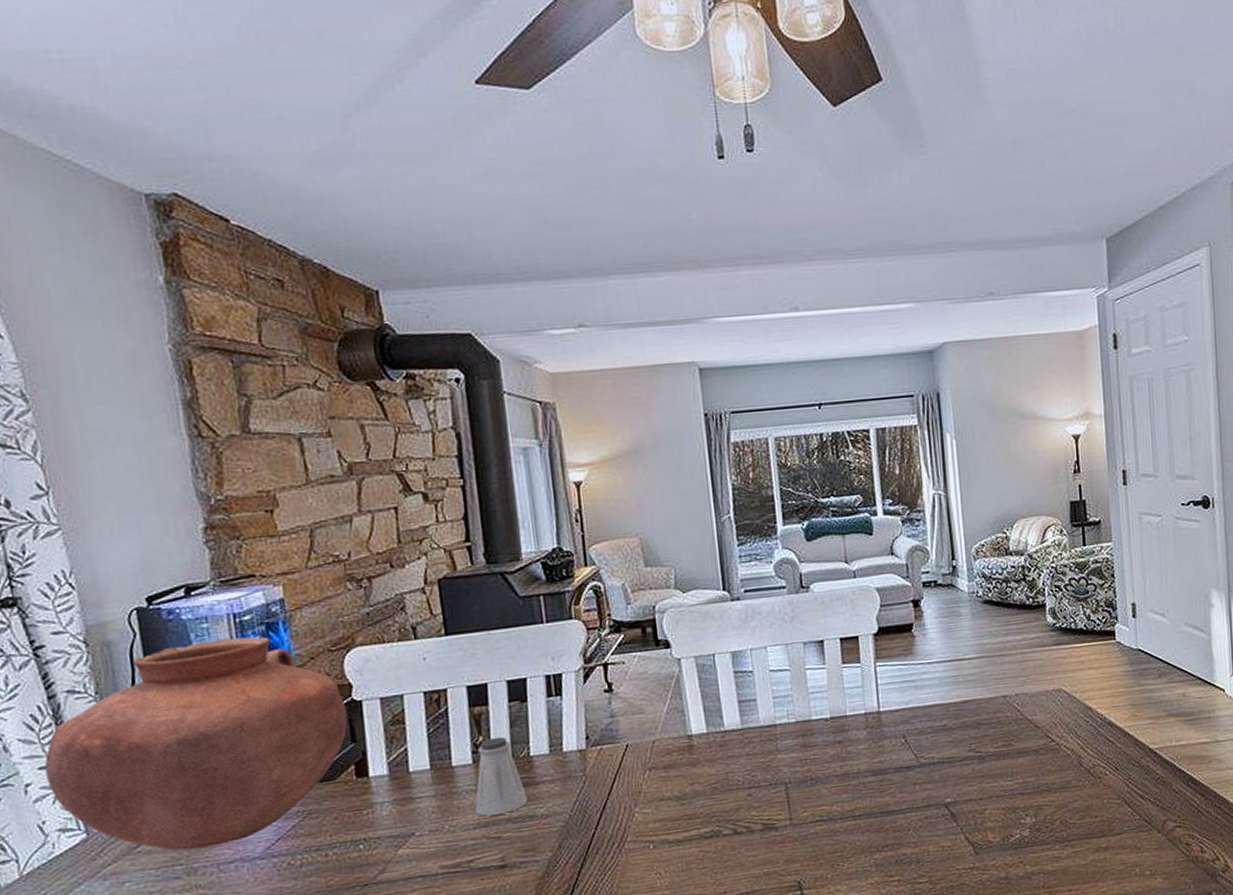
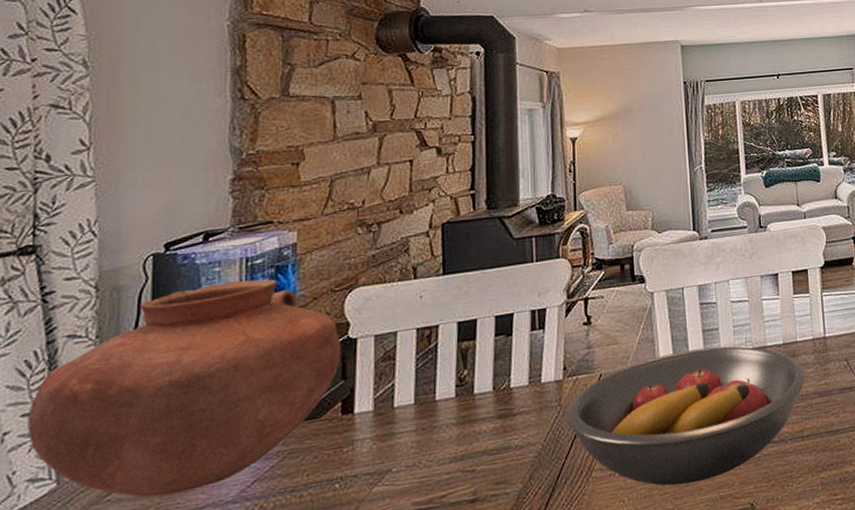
saltshaker: present [474,736,527,816] -> none [452,370,504,449]
fruit bowl: none [592,719,857,860] -> present [566,346,805,486]

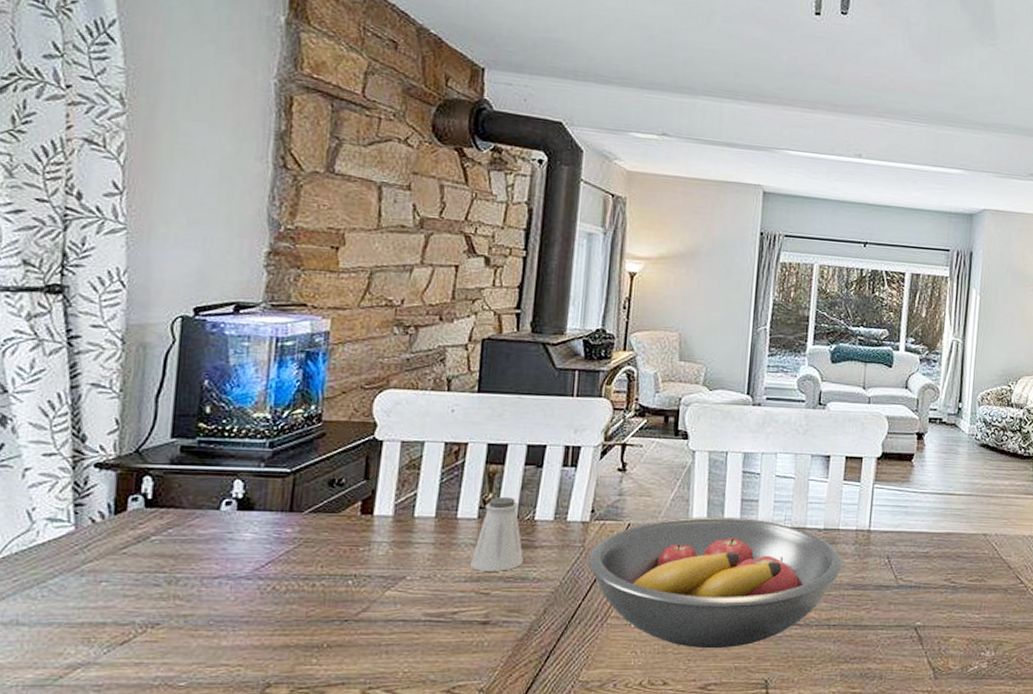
vase: present [27,279,342,498] -> none [48,358,367,559]
saltshaker: none [452,370,504,449] -> present [469,496,523,571]

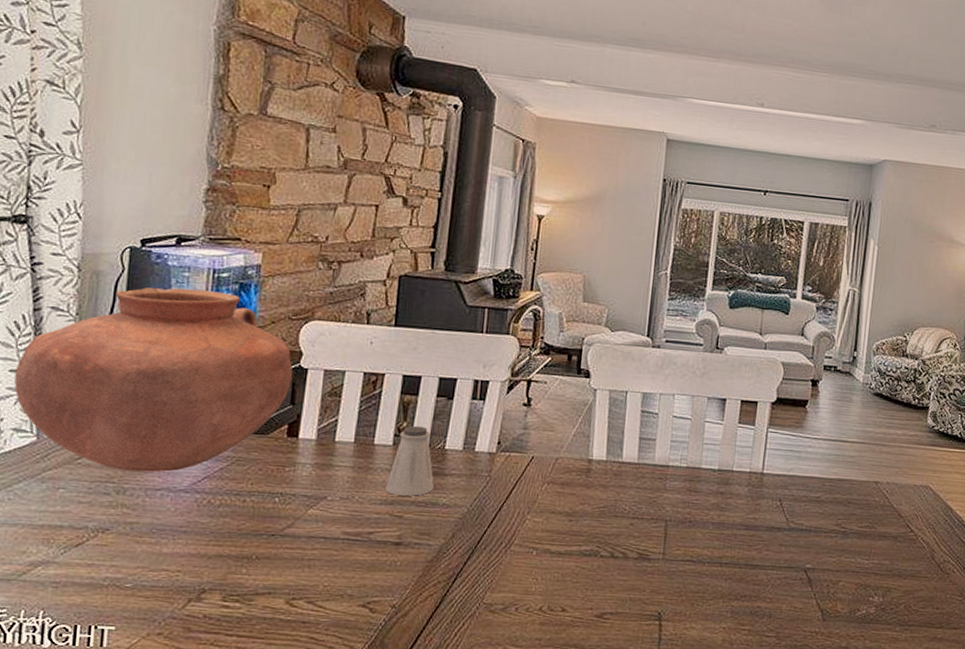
vase: none [48,358,367,559] -> present [14,287,293,472]
fruit bowl: present [588,516,842,649] -> none [494,452,735,580]

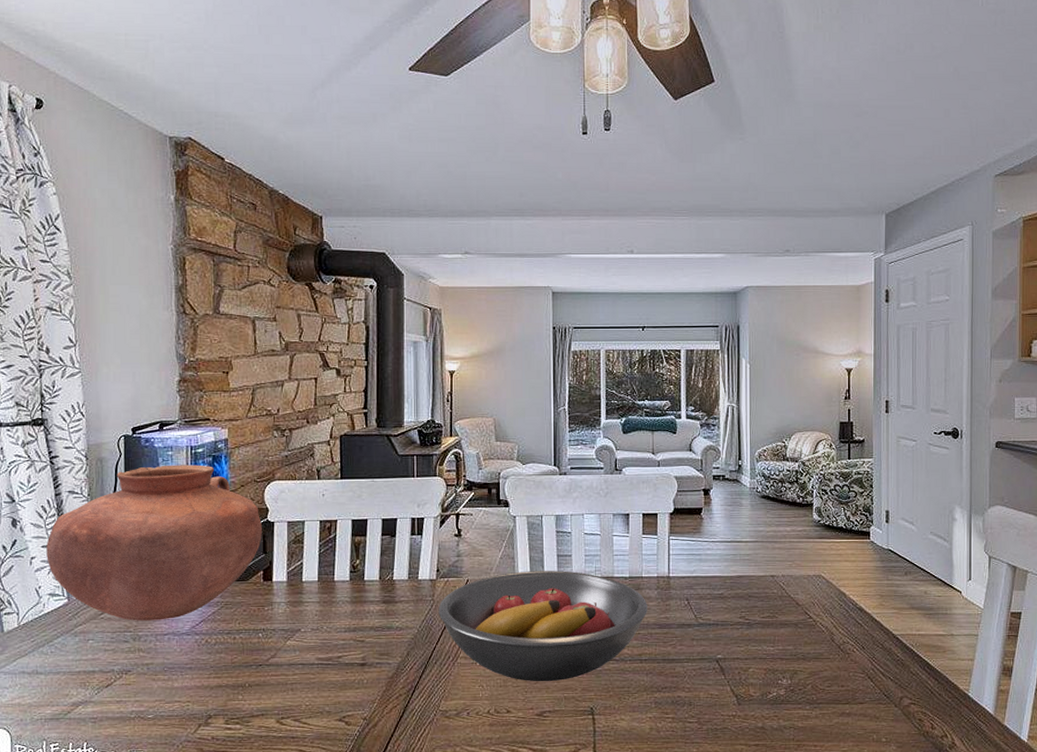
saltshaker: present [384,425,434,496] -> none [347,562,387,623]
fruit bowl: none [494,452,735,580] -> present [438,571,647,682]

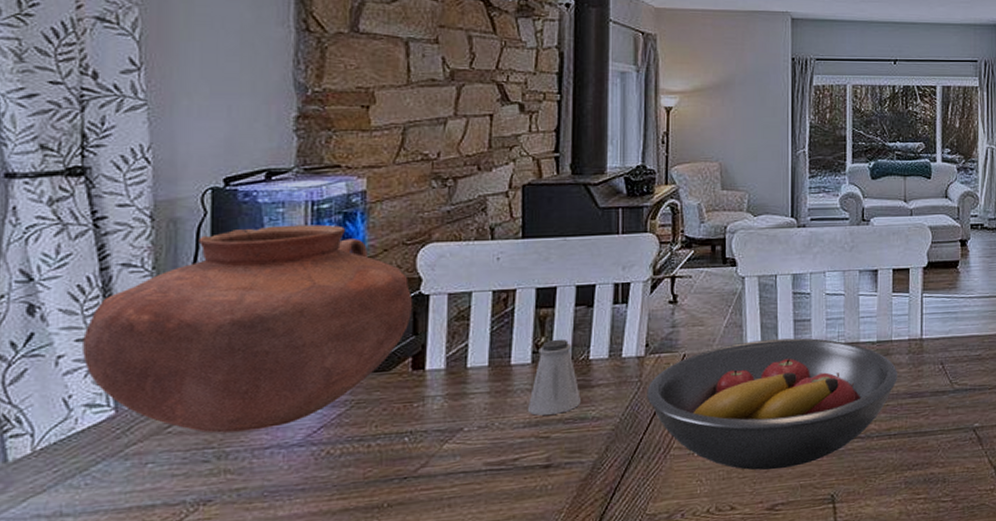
saltshaker: none [347,562,387,623] -> present [527,339,581,416]

